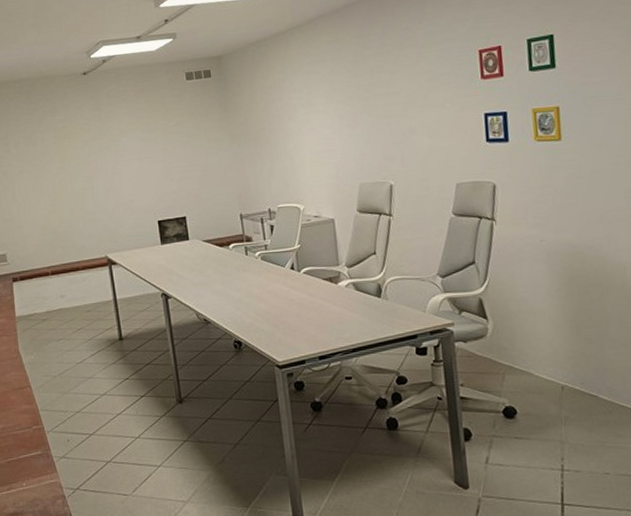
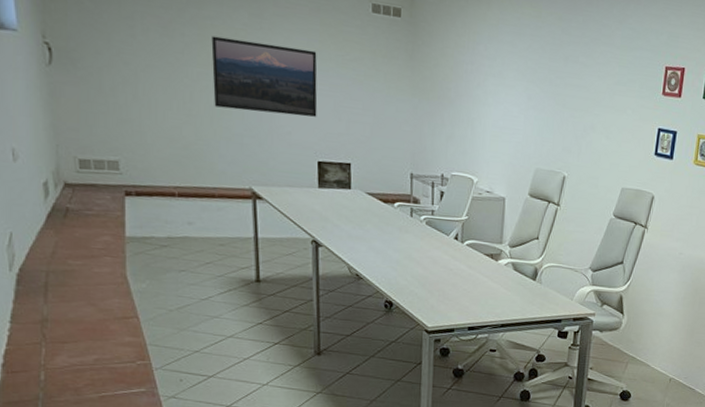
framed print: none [64,126,152,193] -> present [211,35,318,117]

